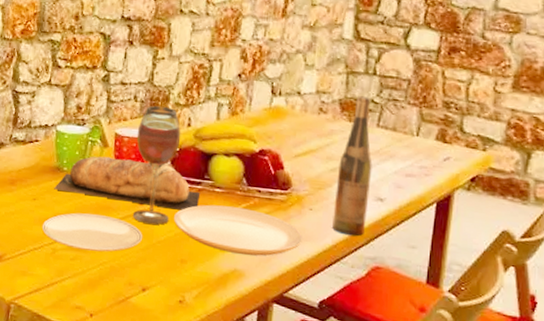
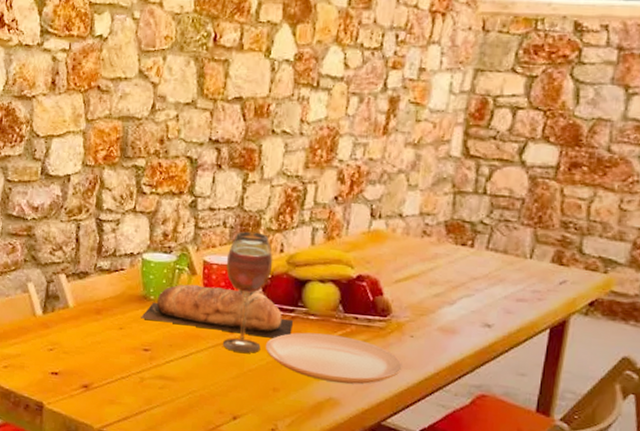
plate: present [41,213,143,253] -> none [129,341,234,381]
wine bottle: present [332,96,372,236] -> none [435,217,480,363]

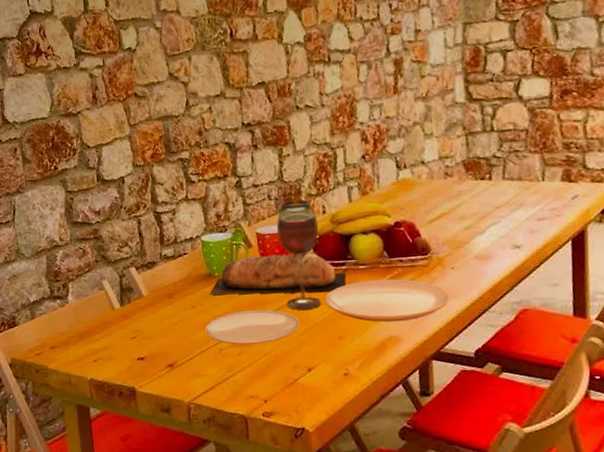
plate: none [129,341,234,381] -> present [205,309,300,345]

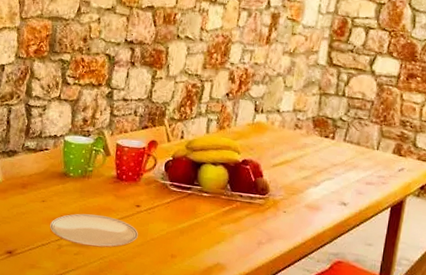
bread loaf: present [209,253,347,295] -> none [61,163,190,212]
wineglass: present [276,199,321,310] -> none [130,119,175,225]
plate: present [325,279,449,322] -> none [166,207,277,252]

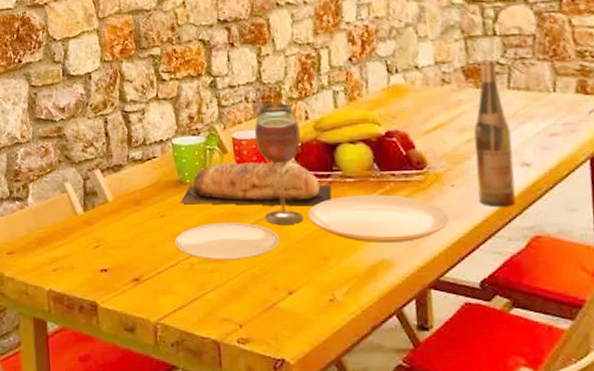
bread loaf: none [61,163,190,212] -> present [180,162,332,206]
wineglass: none [130,119,175,225] -> present [254,103,304,224]
plate: none [166,207,277,252] -> present [308,194,450,243]
wine bottle: none [302,114,340,235] -> present [473,59,516,206]

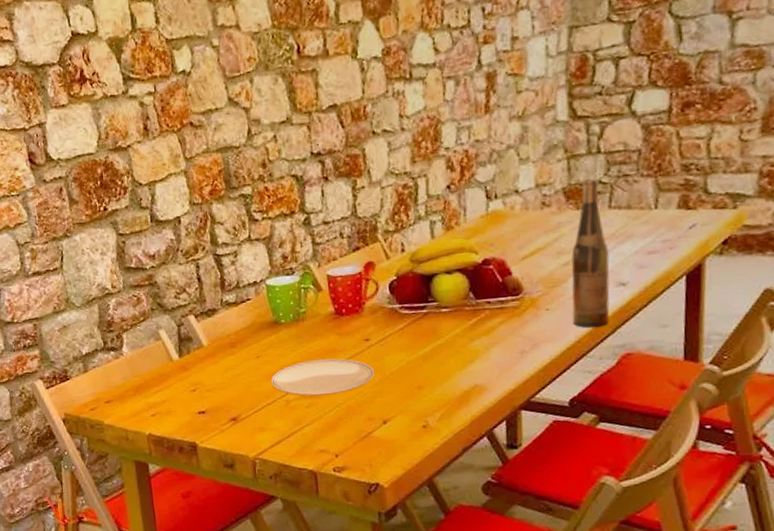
bread loaf: present [180,162,332,206] -> none [275,295,427,344]
wineglass: present [254,103,304,224] -> none [349,236,399,358]
plate: present [308,194,450,243] -> none [403,322,543,370]

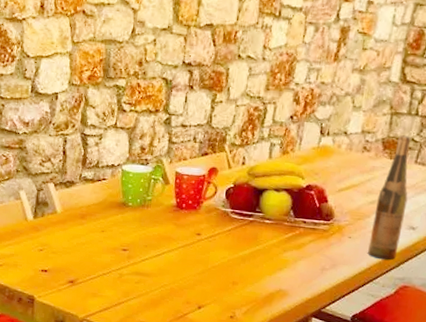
plate: present [270,358,375,397] -> none [109,242,200,276]

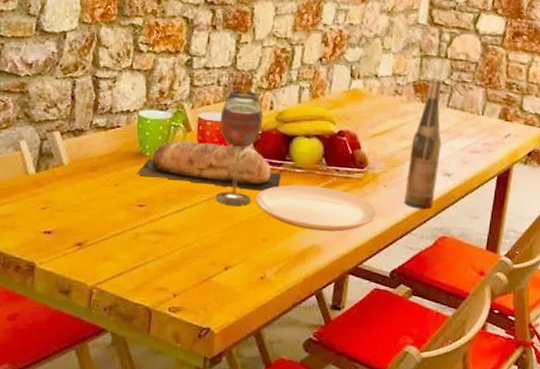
bread loaf: none [120,192,252,240] -> present [136,140,282,191]
wineglass: none [190,146,236,252] -> present [215,89,264,206]
plate: none [227,234,341,278] -> present [256,184,377,232]

